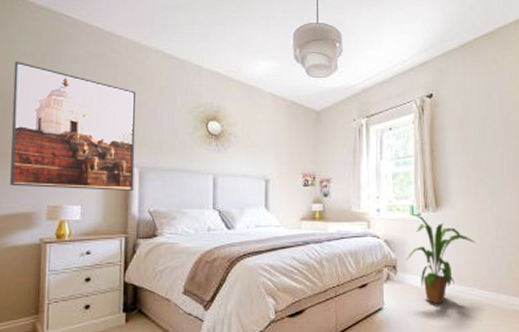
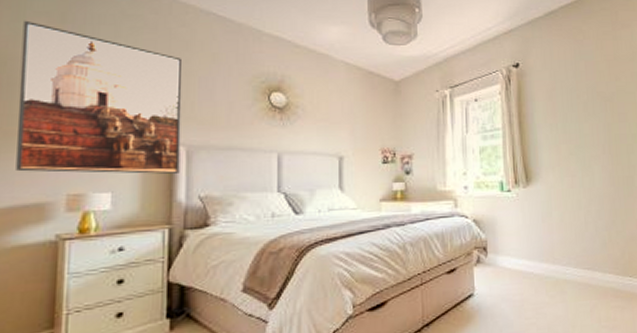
house plant: present [406,214,476,304] -> none [497,191,568,287]

